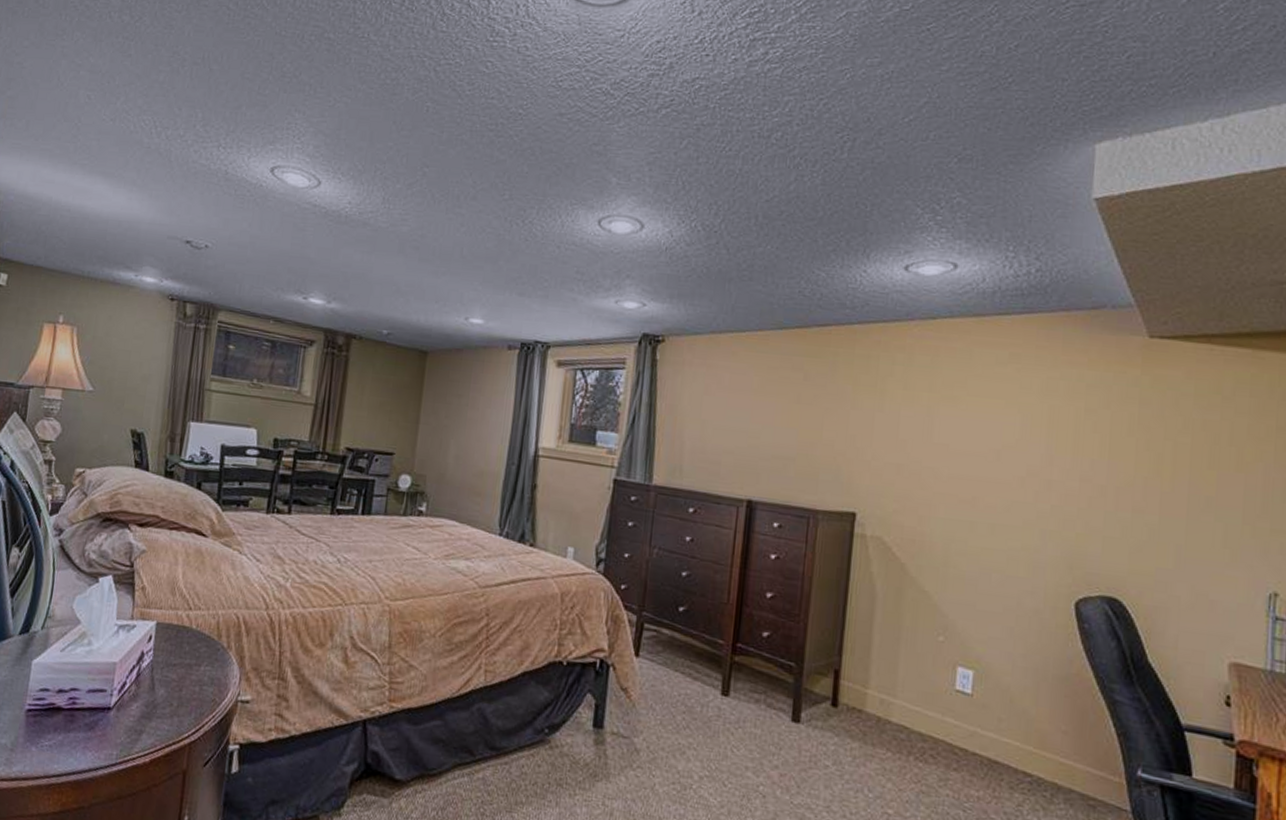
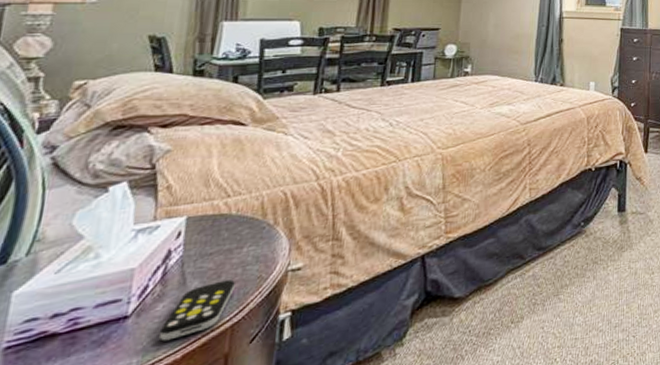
remote control: none [132,694,193,742] -> present [158,279,235,341]

